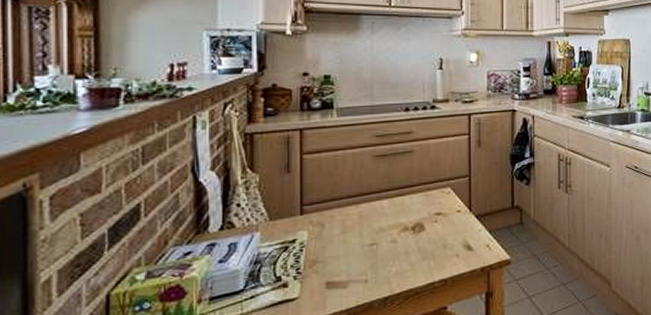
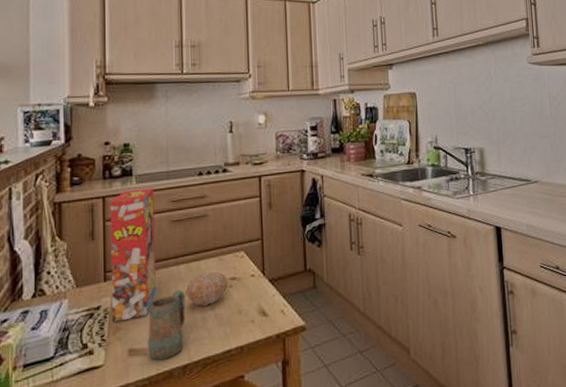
cereal box: none [308,122,357,255] -> present [110,188,156,322]
mug: none [346,224,388,293] -> present [147,289,186,361]
fruit: none [389,206,433,240] -> present [186,271,228,306]

